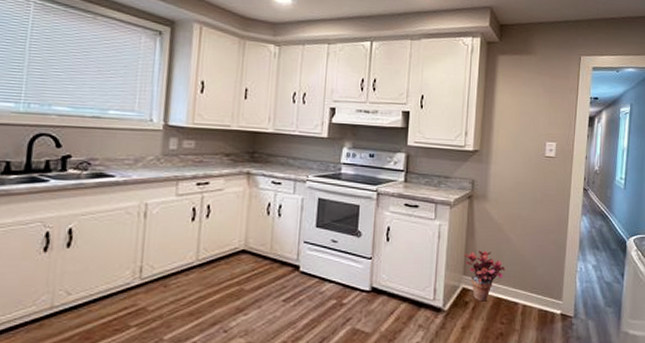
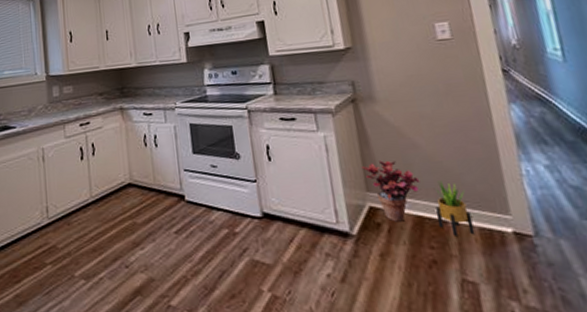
potted plant: none [511,271,535,315] -> present [436,181,475,236]

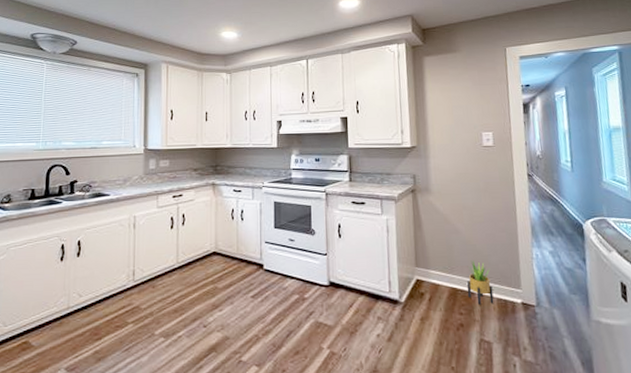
potted plant: present [361,160,420,222] -> none [413,242,458,292]

